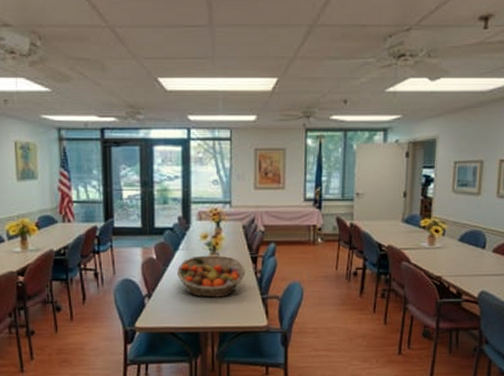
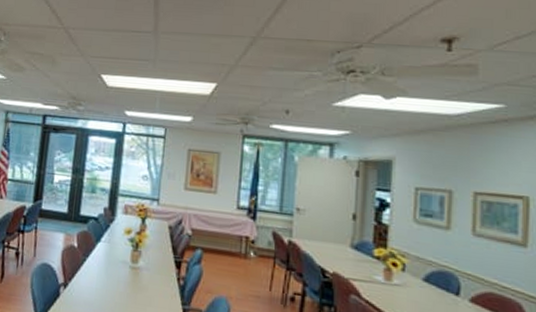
fruit basket: present [176,255,245,298] -> none [95,250,168,301]

